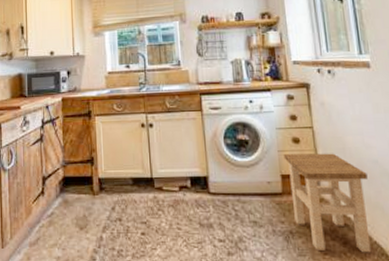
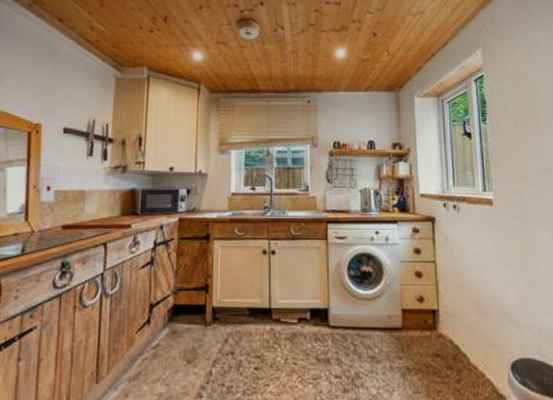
stool: present [283,153,372,253] -> none [405,288,484,391]

